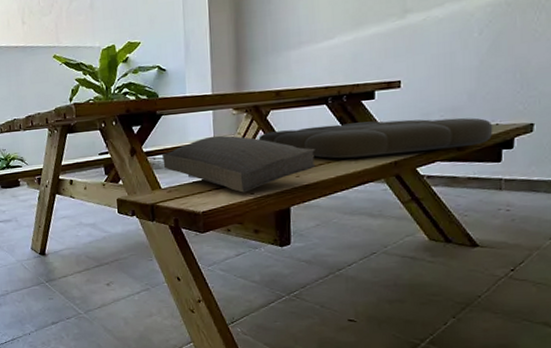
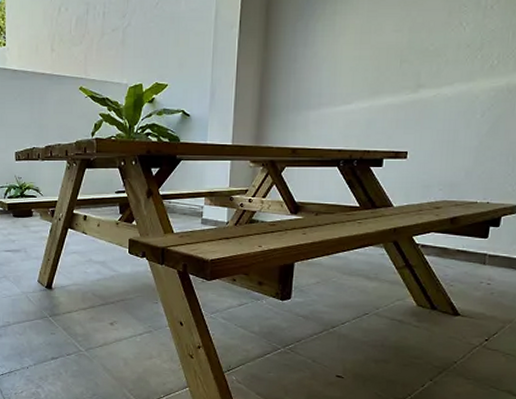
cushion: present [161,135,316,193] -> none [177,186,323,245]
seat cushion: present [258,117,493,159] -> none [271,187,484,221]

